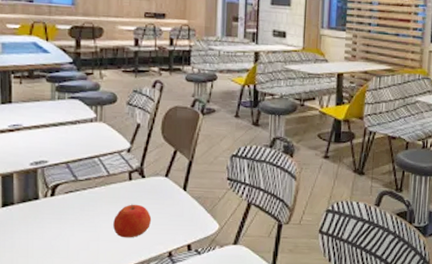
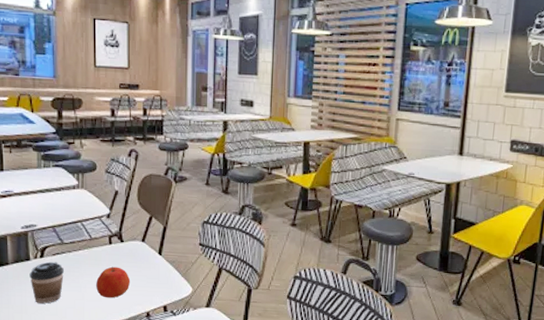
coffee cup: none [38,200,77,246] -> present [29,261,64,304]

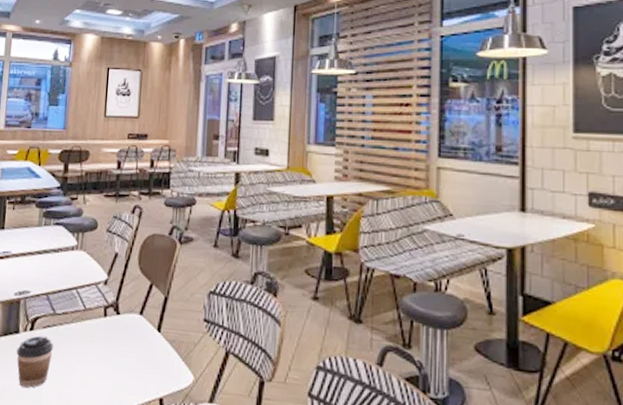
apple: present [96,266,131,298] -> none [86,344,124,385]

